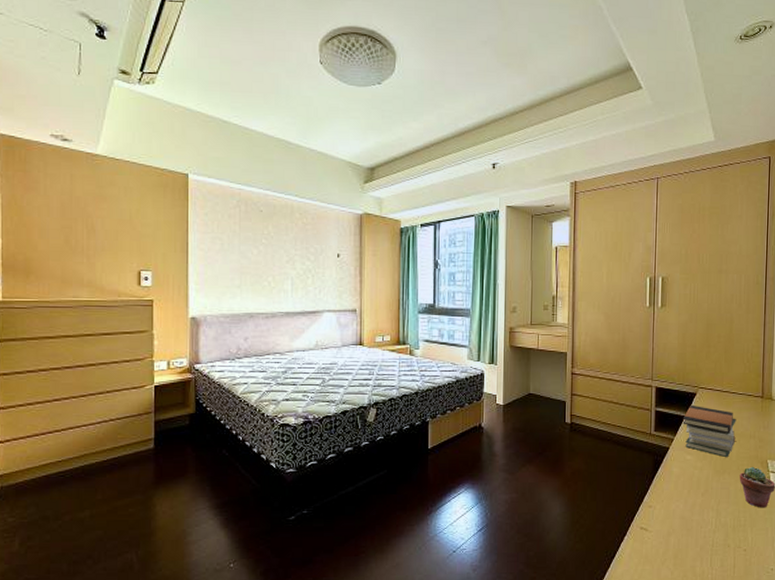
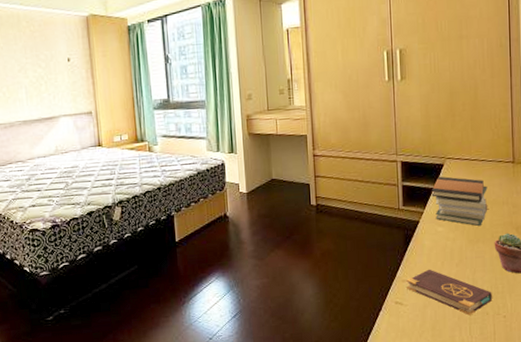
book: none [652,496,734,546] -> present [406,269,492,316]

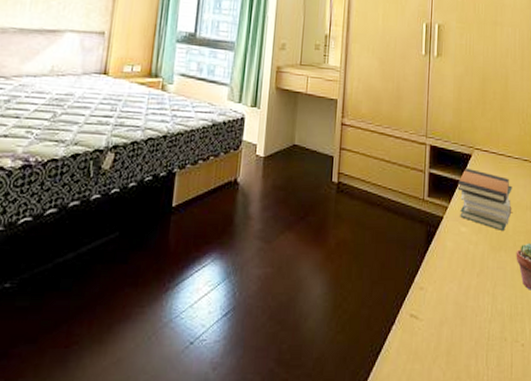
book: present [406,269,492,316] -> none [424,276,511,340]

